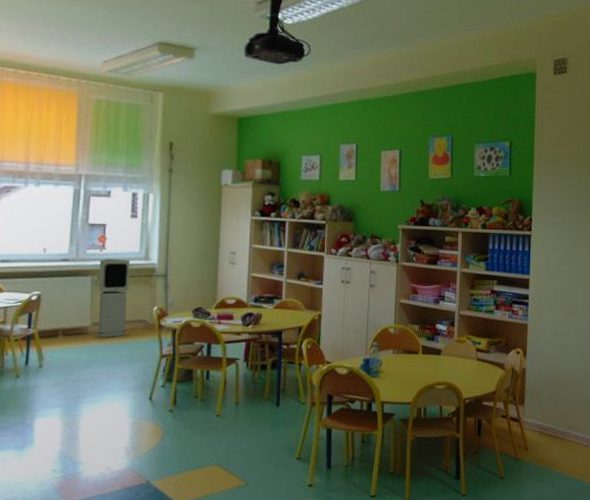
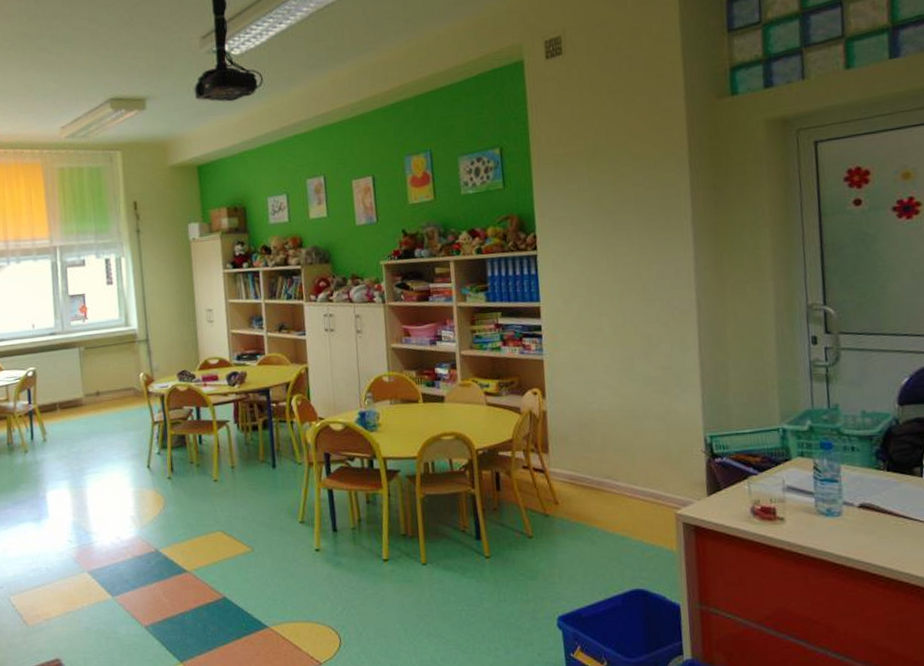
air purifier: present [97,259,130,337] -> none [83,327,118,408]

